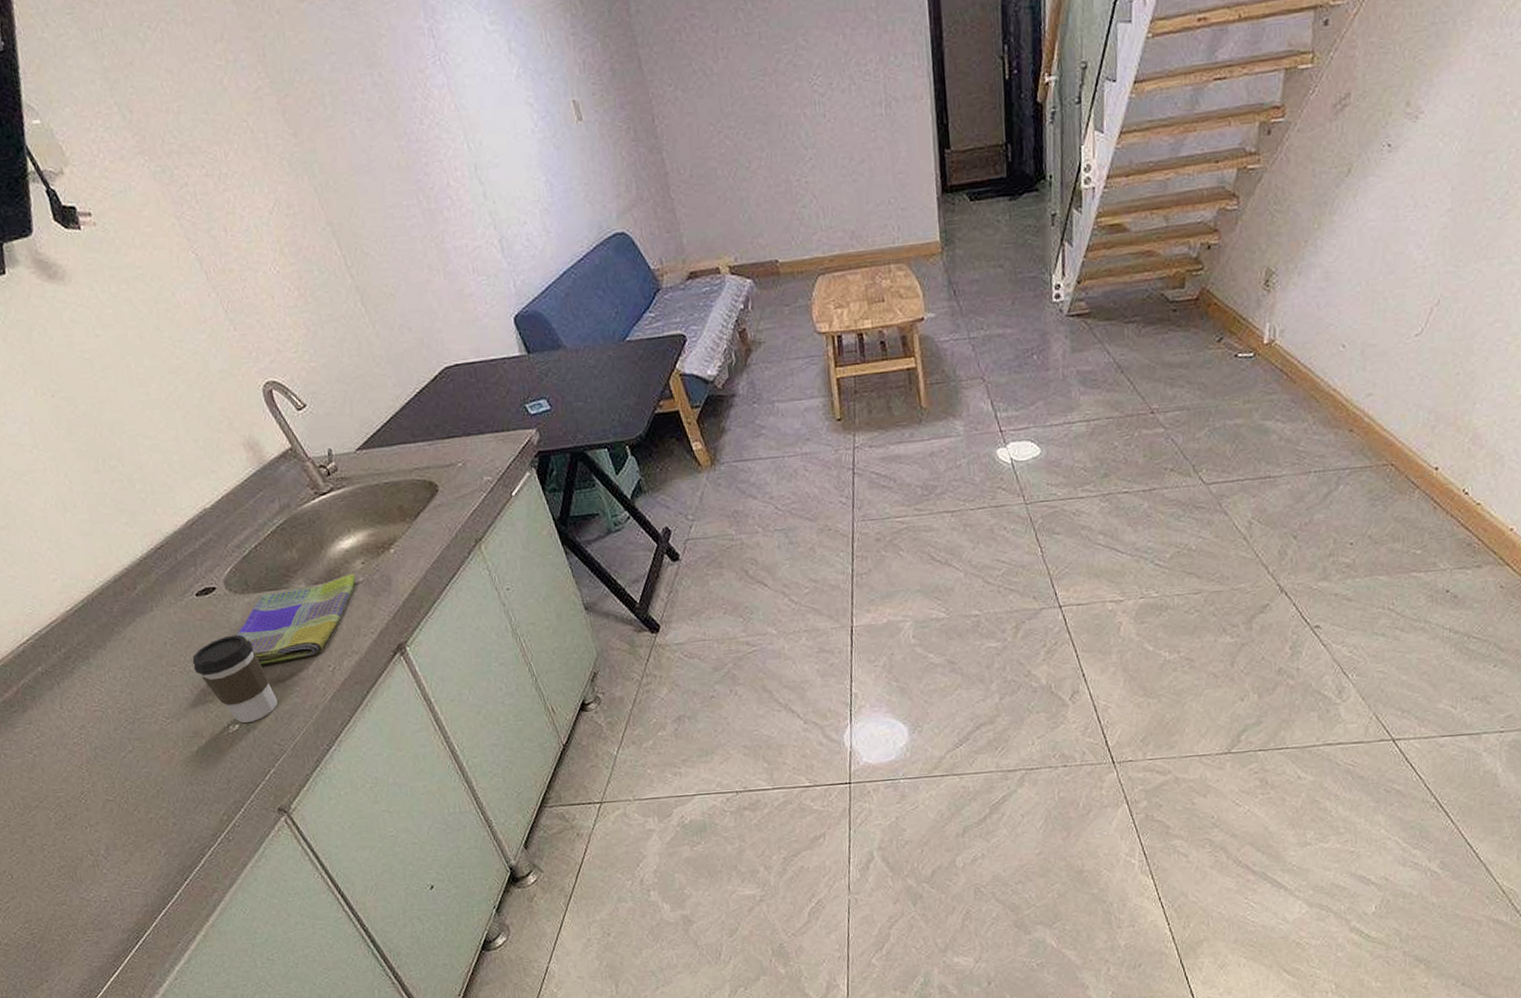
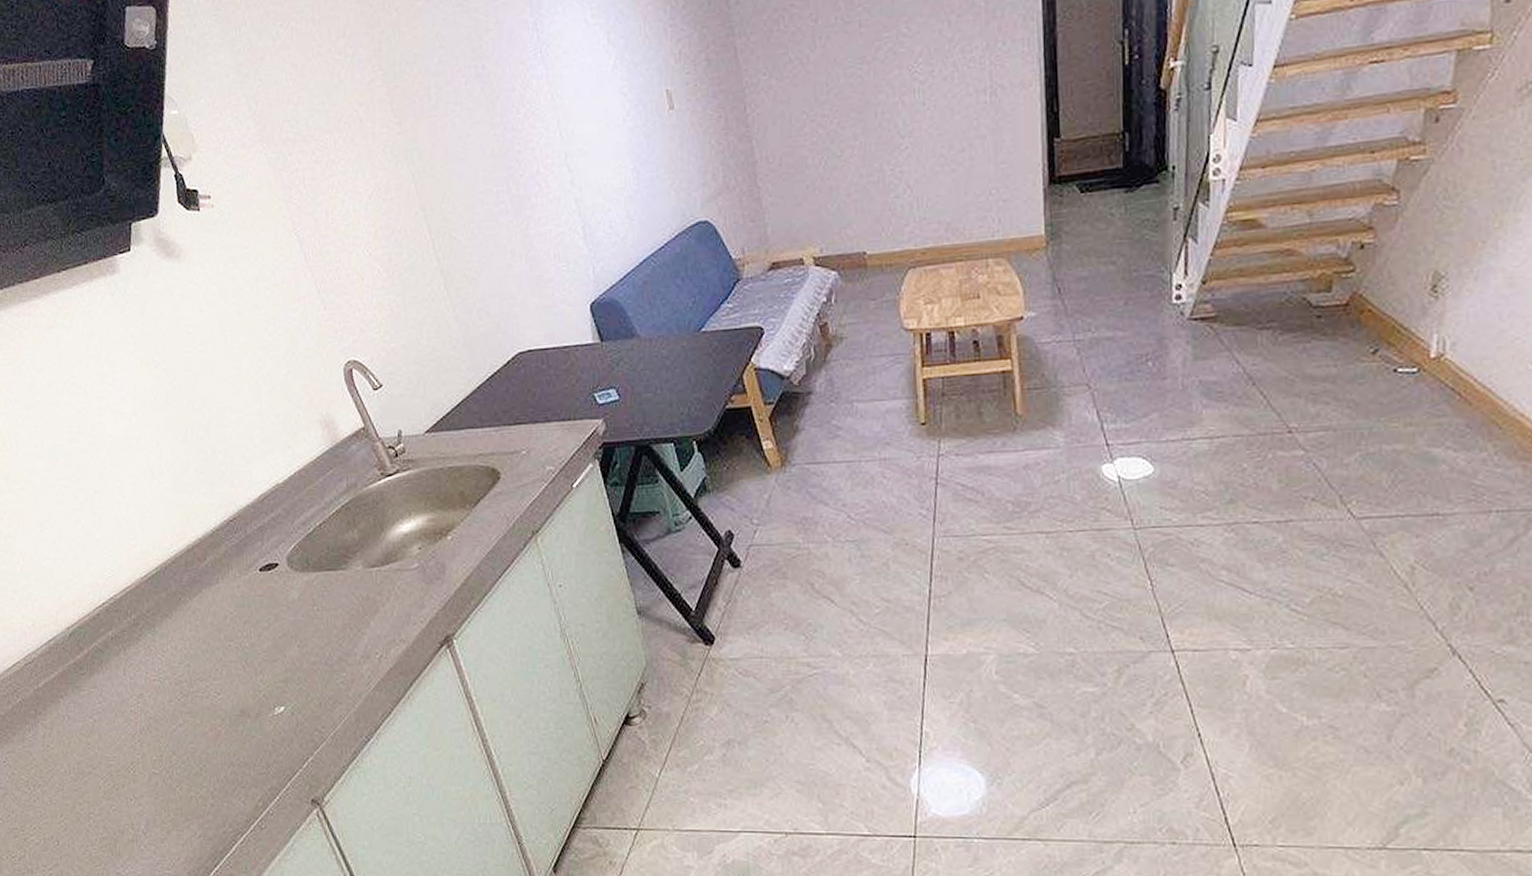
coffee cup: present [192,634,278,724] -> none [248,613,323,706]
dish towel: present [236,574,356,665] -> none [292,559,411,646]

